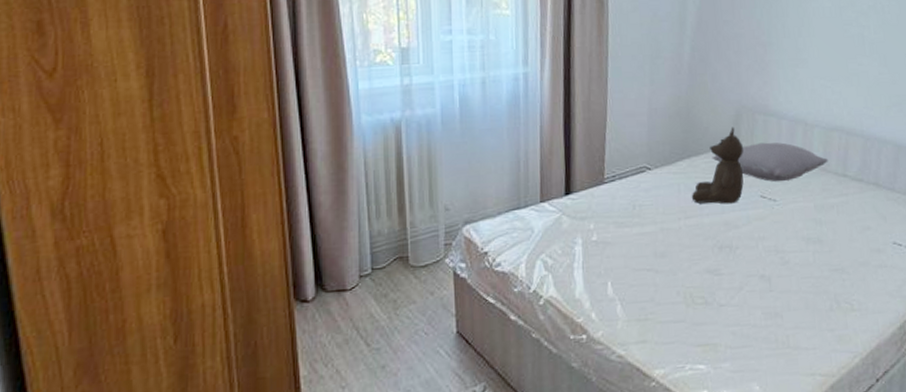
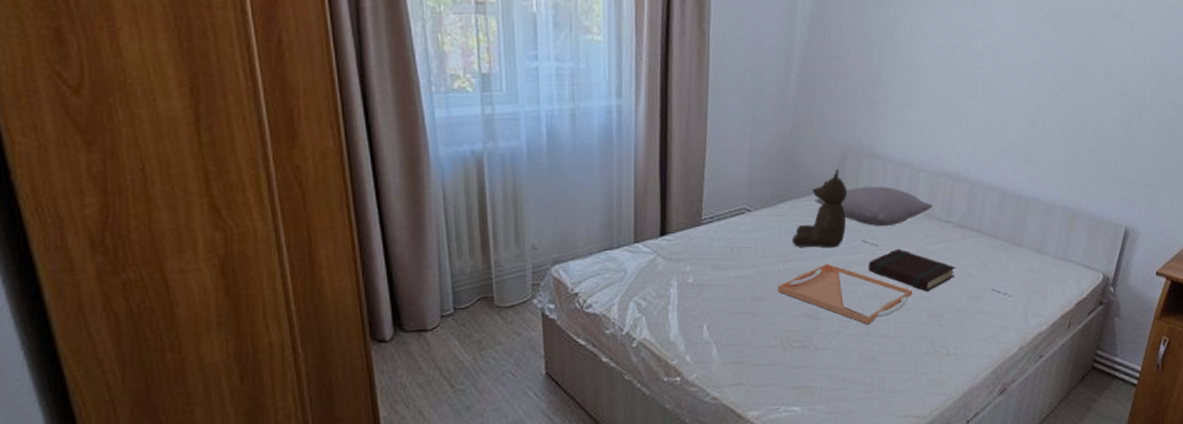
serving tray: none [678,219,813,280] -> present [777,264,913,325]
book: none [767,203,855,245] -> present [868,248,956,291]

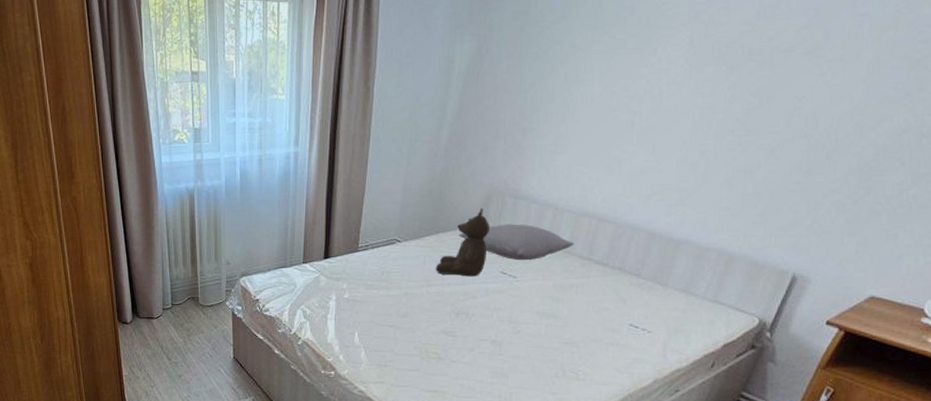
serving tray: present [777,264,913,325] -> none [419,290,547,345]
book: present [868,248,956,291] -> none [504,281,593,321]

